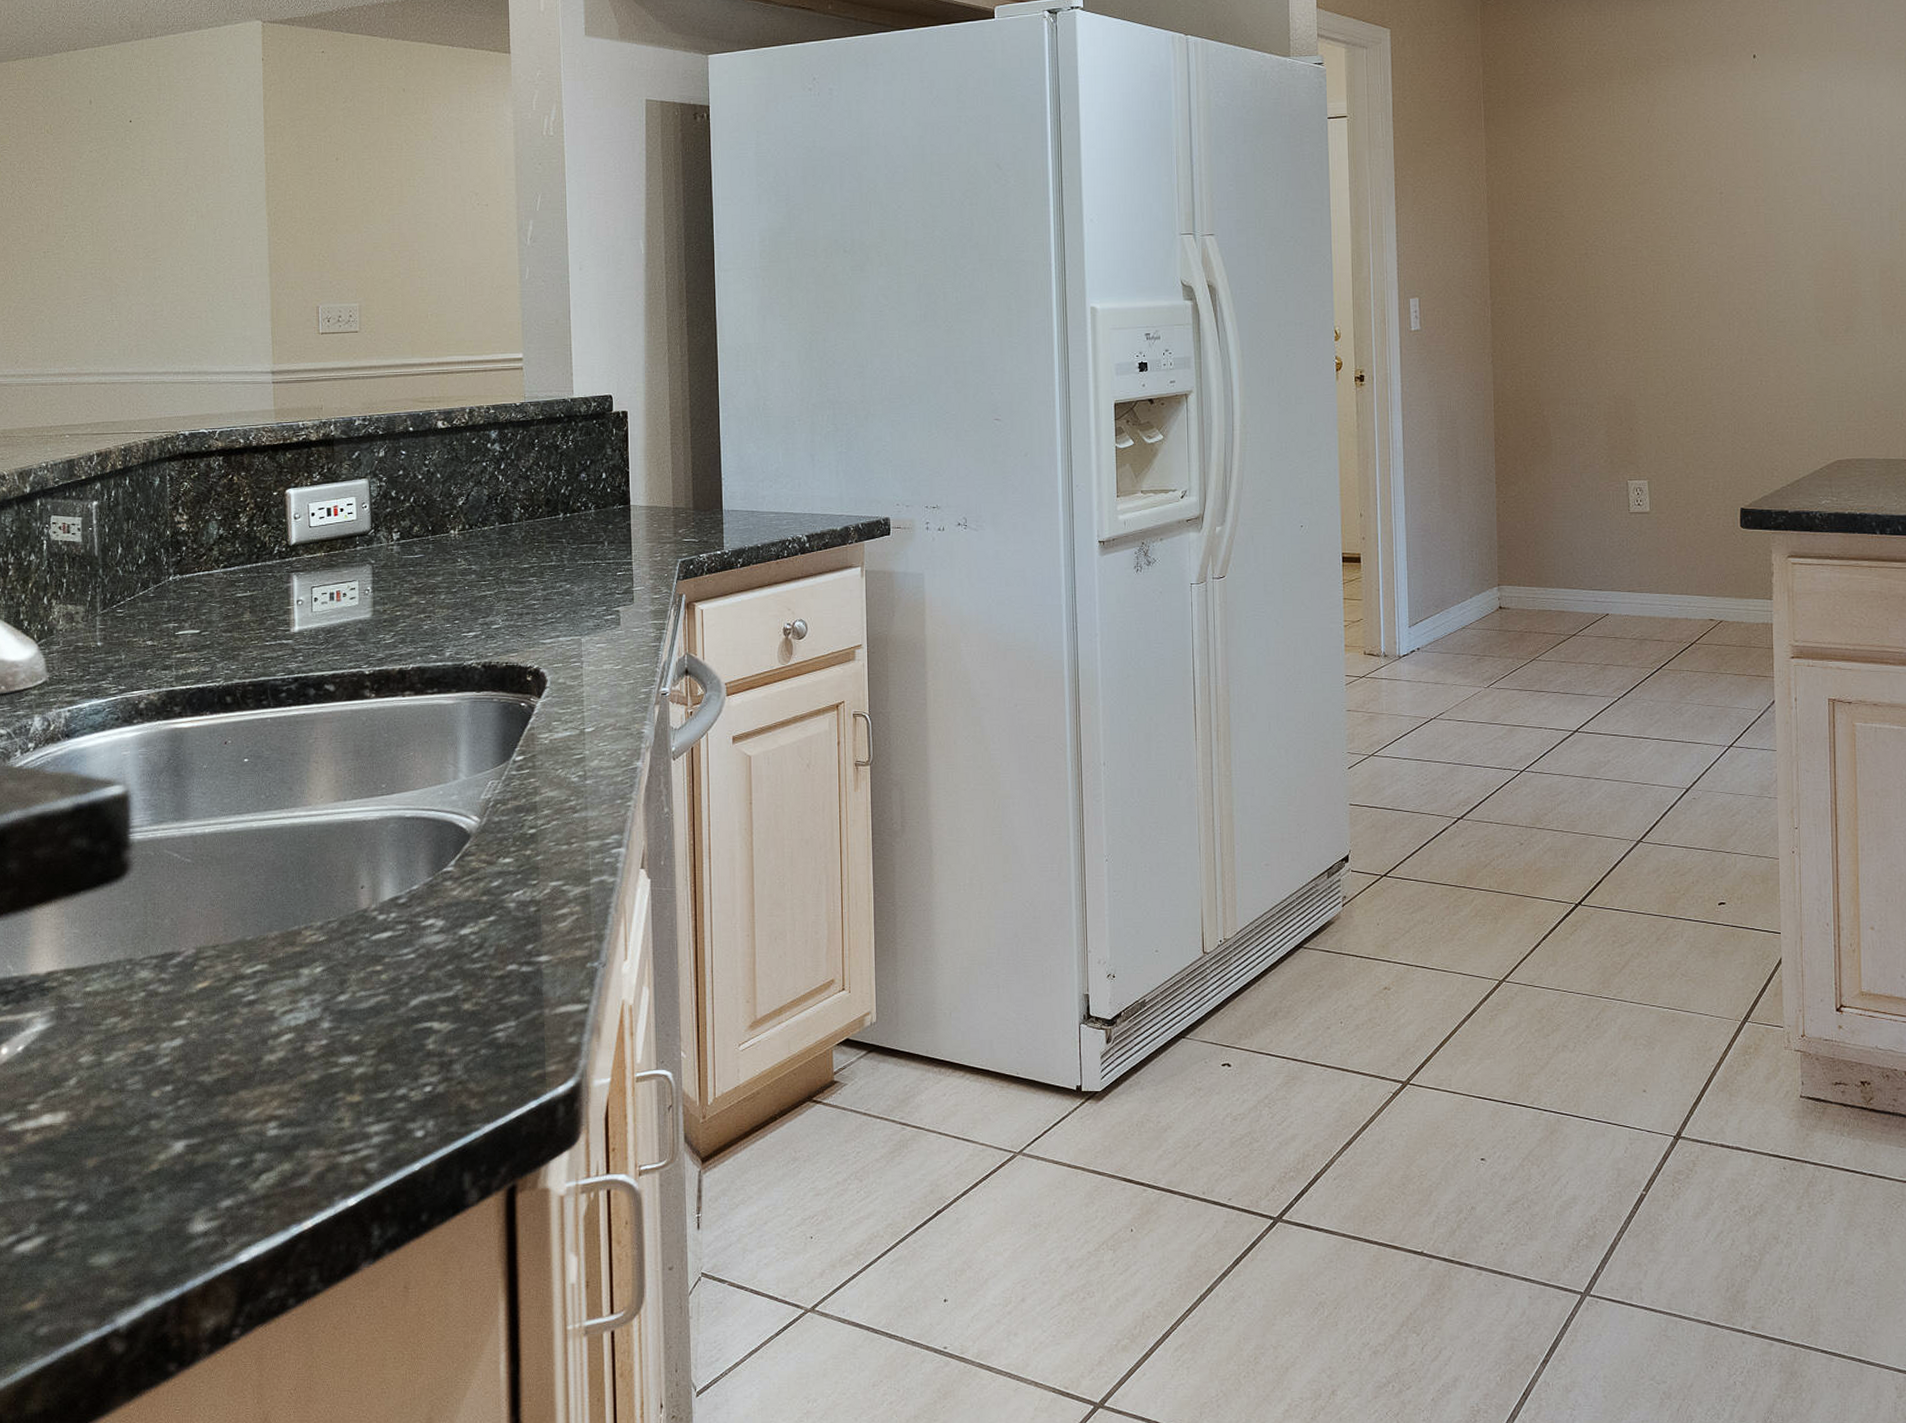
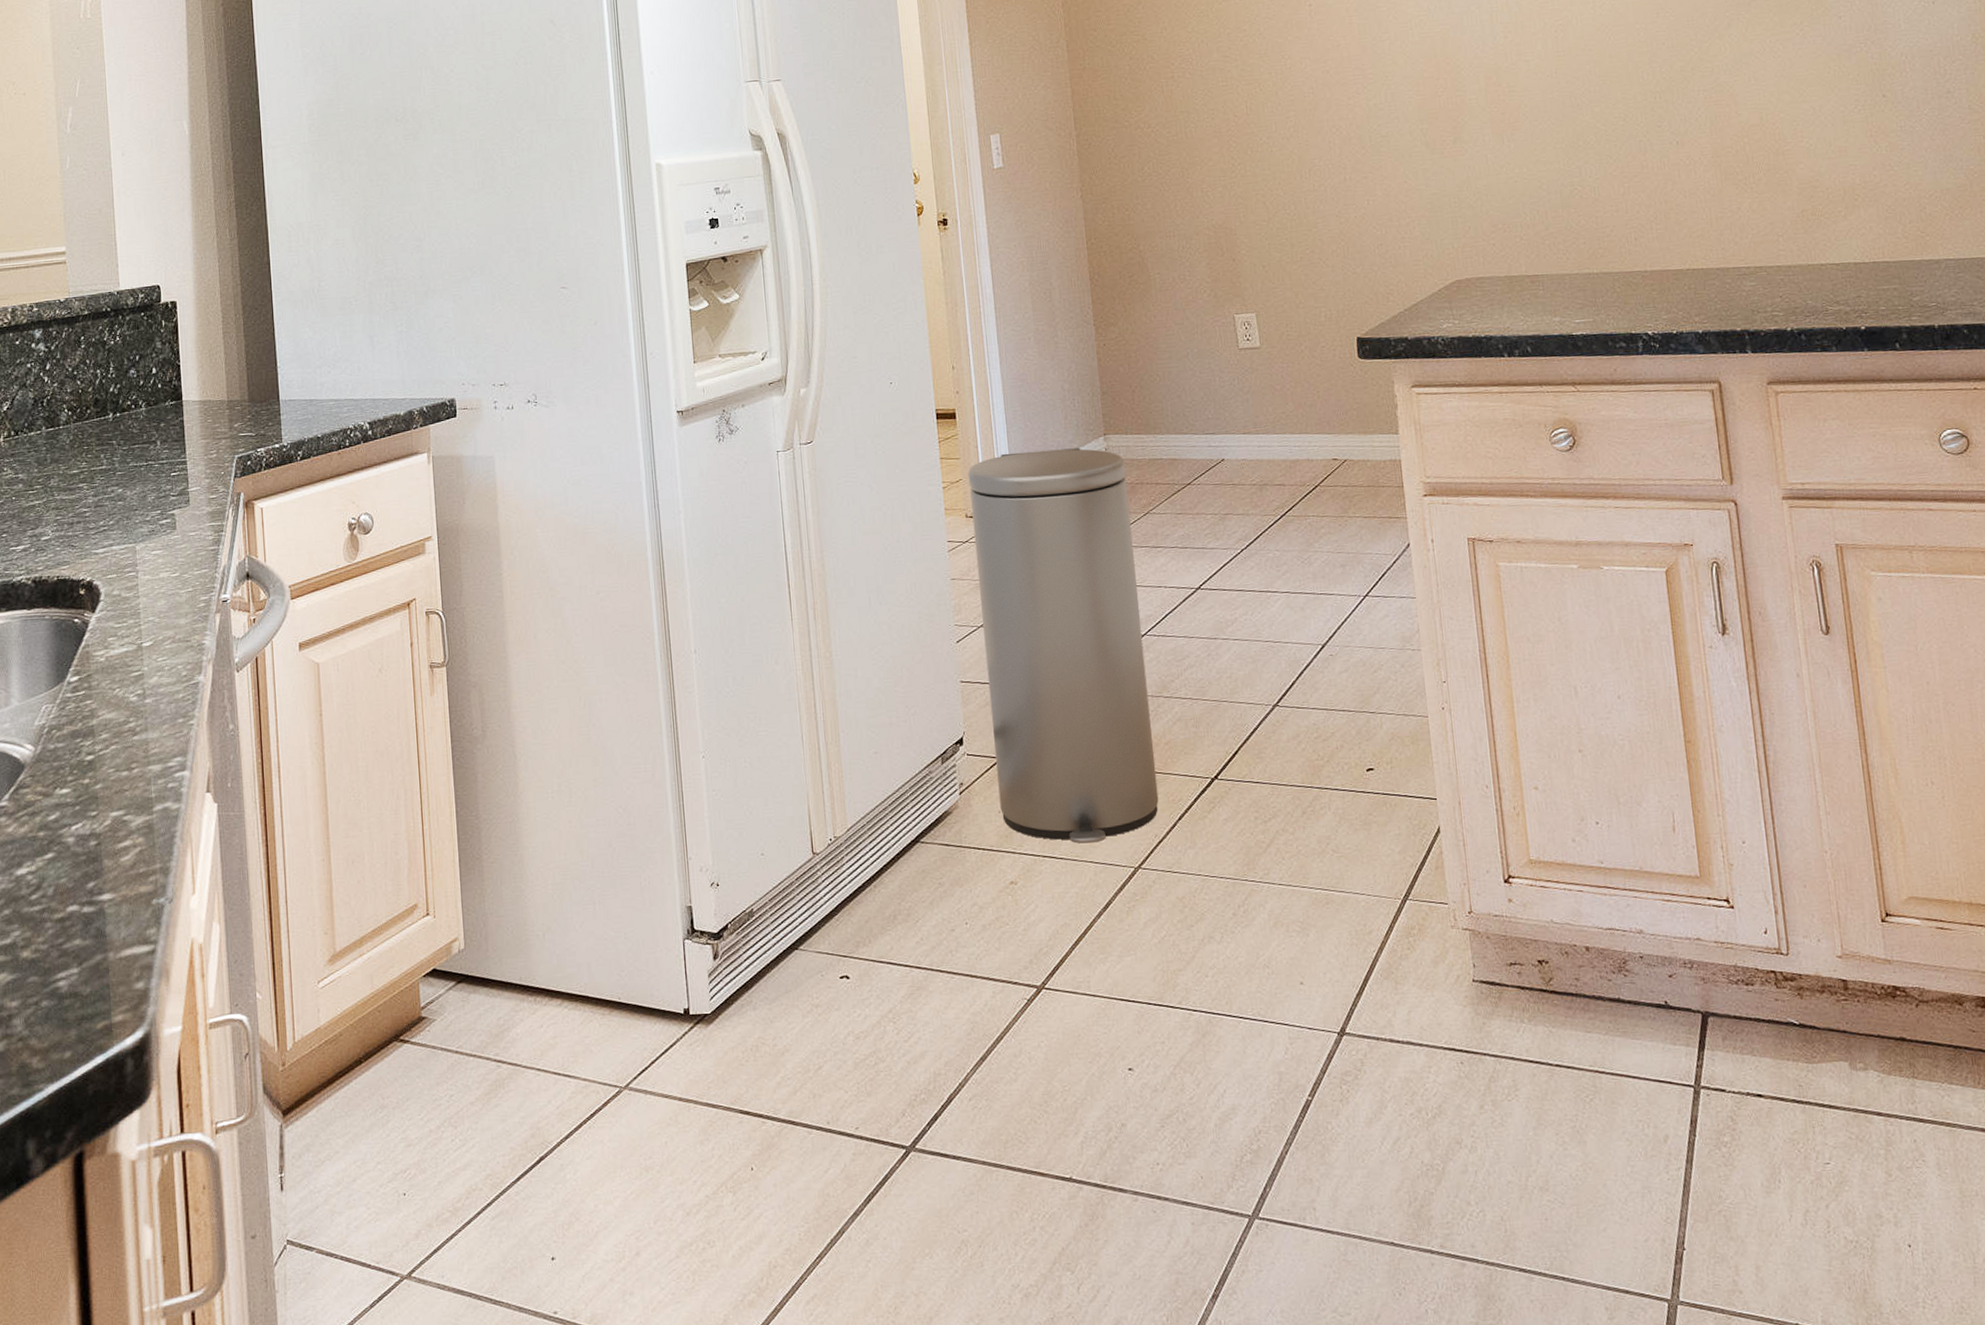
pedal bin: none [1368,596,1526,956] -> present [967,448,1159,844]

